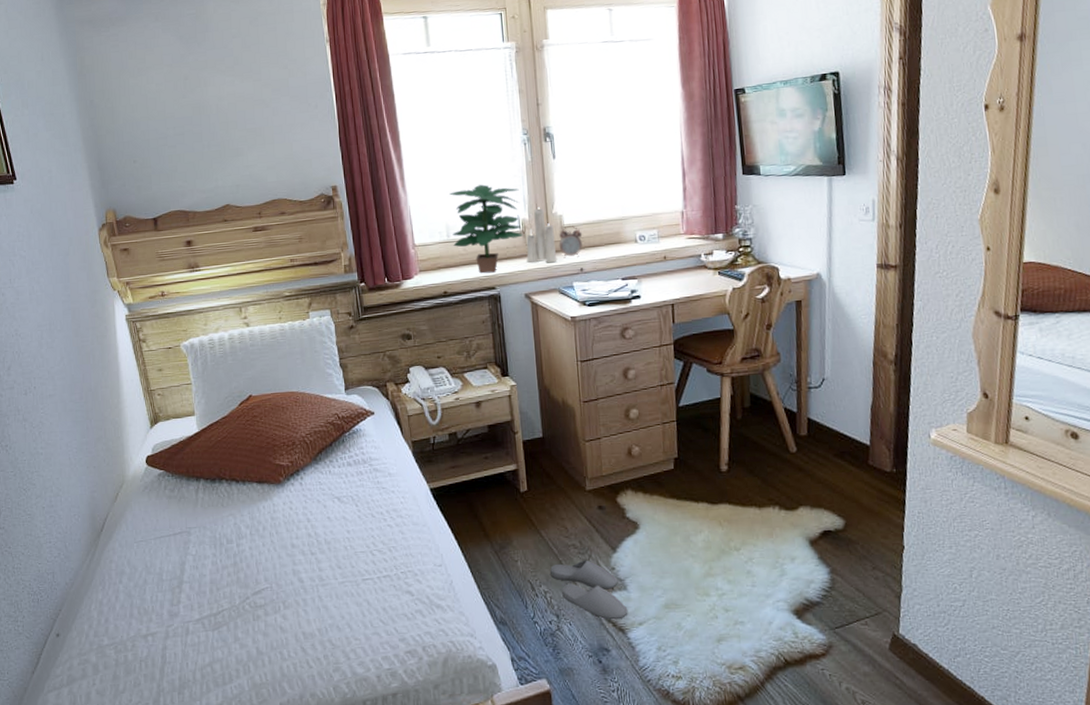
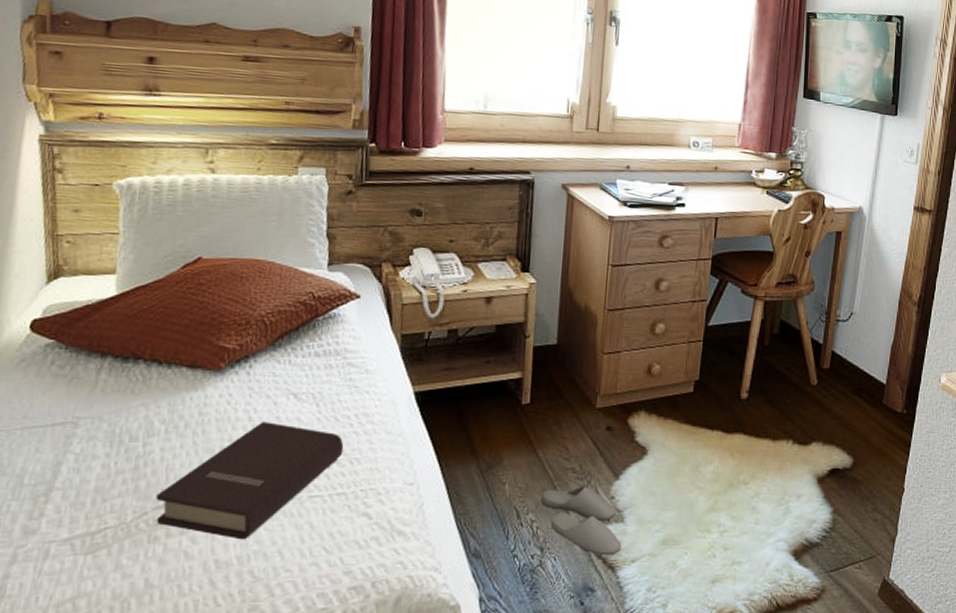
book: none [253,521,383,616] -> present [156,422,344,540]
potted plant: present [449,184,524,274] -> none [489,57,574,156]
candle: present [526,207,557,263] -> none [570,93,605,155]
alarm clock: present [558,226,583,258] -> none [607,119,635,153]

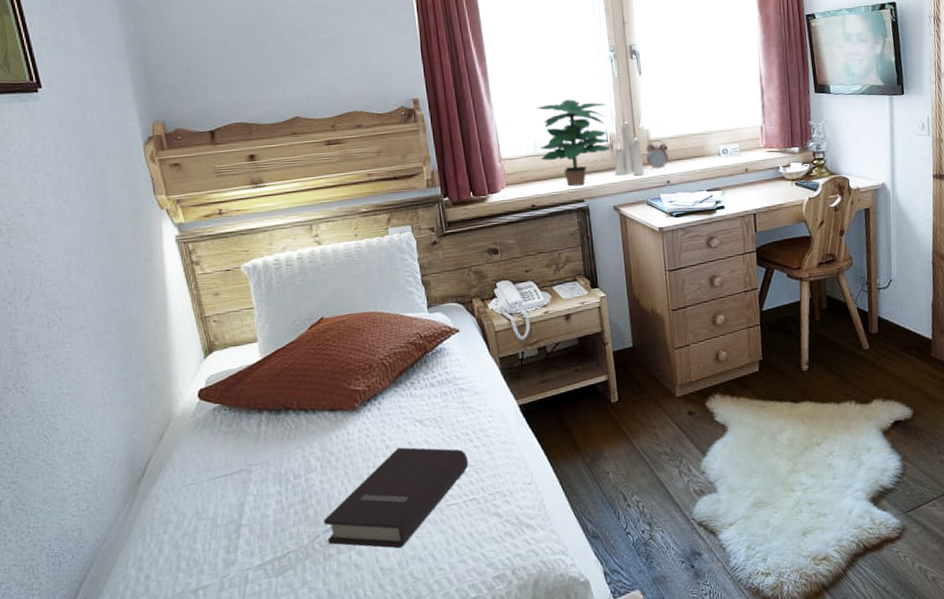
potted plant: none [489,57,574,156] -> present [537,99,611,187]
slippers: present [541,486,622,556] -> none [642,466,719,524]
candle: none [570,93,605,155] -> present [614,121,645,176]
alarm clock: none [607,119,635,153] -> present [646,140,669,171]

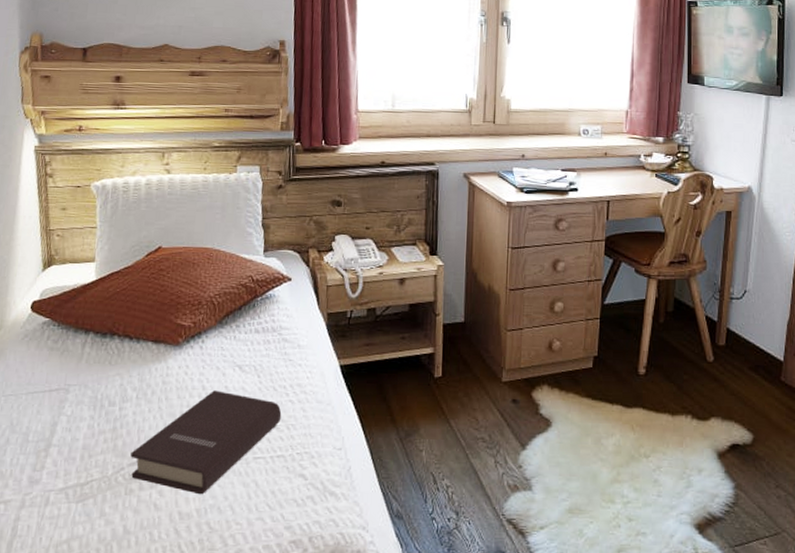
potted plant: present [537,99,611,187] -> none [397,59,470,148]
candle: present [614,121,645,176] -> none [469,88,500,146]
alarm clock: present [646,140,669,171] -> none [503,111,528,143]

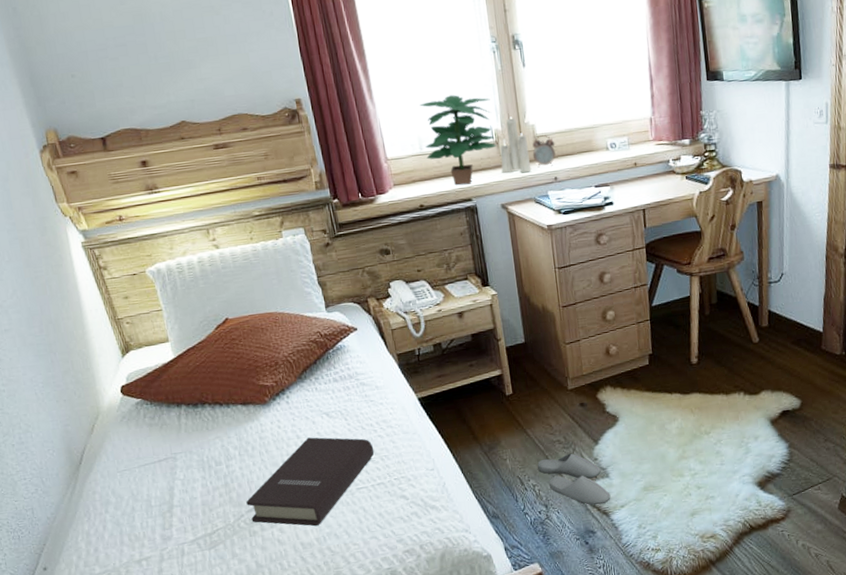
potted plant: none [397,59,470,148] -> present [420,95,497,186]
slippers: none [455,455,531,522] -> present [537,453,611,505]
candle: none [469,88,500,146] -> present [500,117,532,174]
alarm clock: none [503,111,528,143] -> present [532,135,556,168]

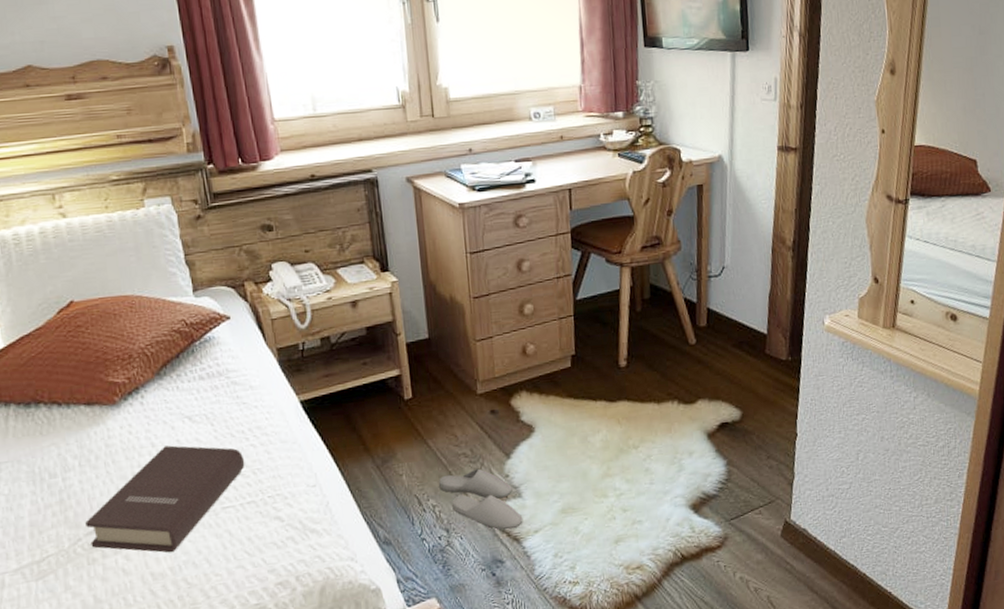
potted plant: present [420,95,497,186] -> none [315,49,404,154]
candle: present [500,117,532,174] -> none [407,77,443,143]
alarm clock: present [532,135,556,168] -> none [444,100,471,137]

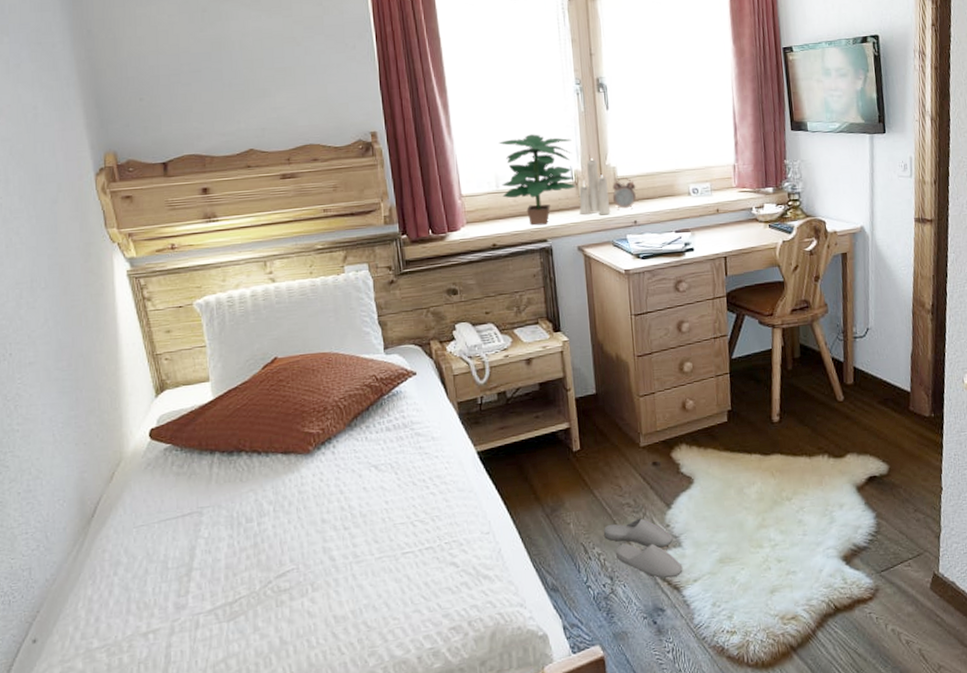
book: present [85,445,245,553] -> none [276,492,425,597]
potted plant: none [315,49,404,154] -> present [499,134,576,226]
candle: none [407,77,443,143] -> present [579,158,611,216]
alarm clock: none [444,100,471,137] -> present [612,178,636,211]

